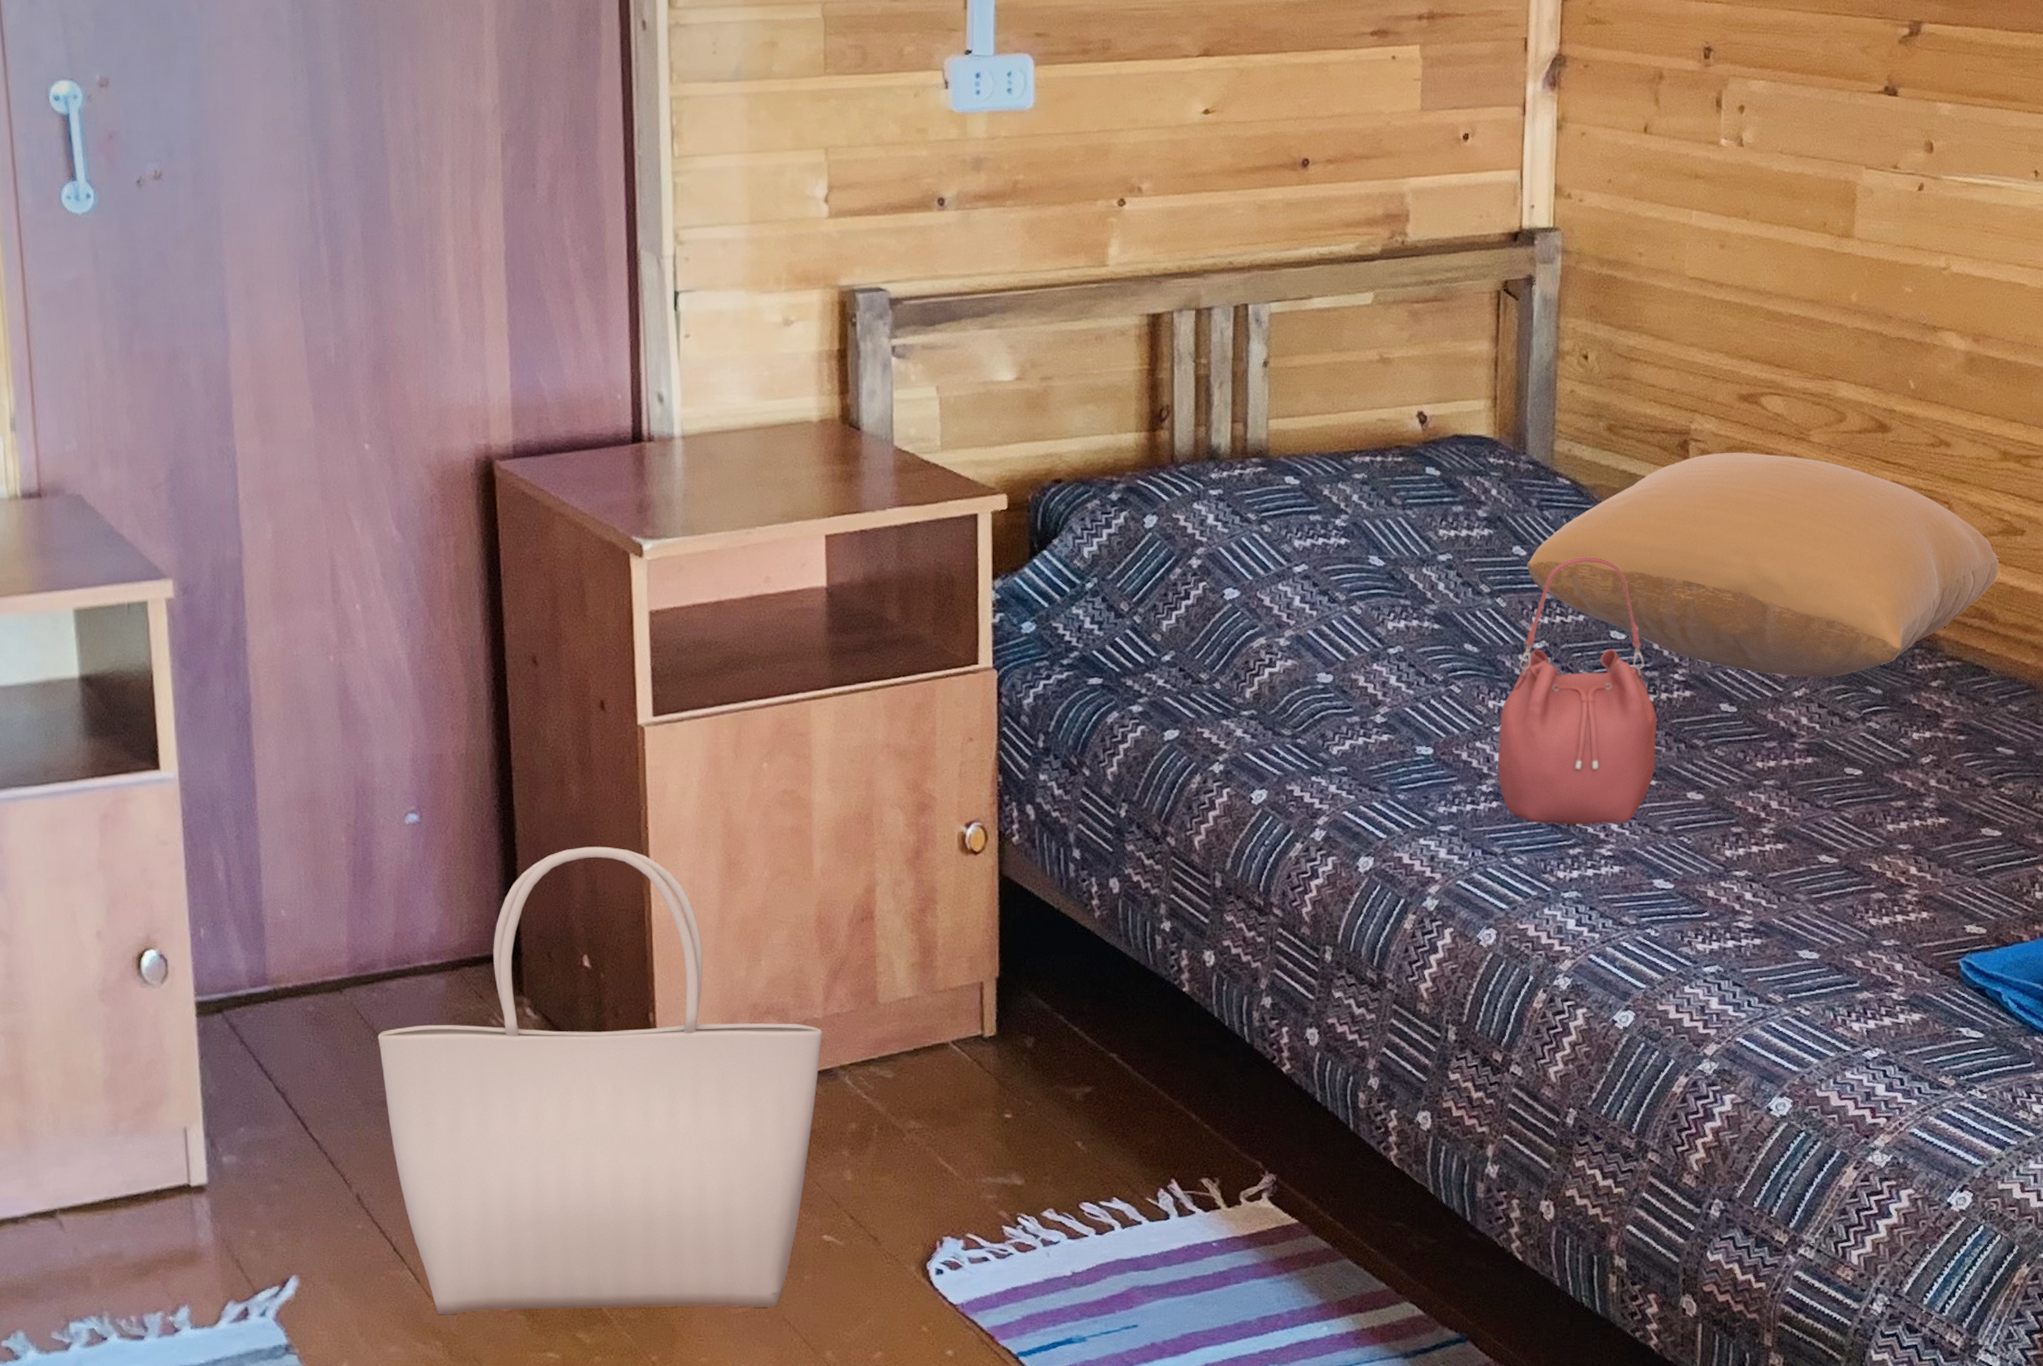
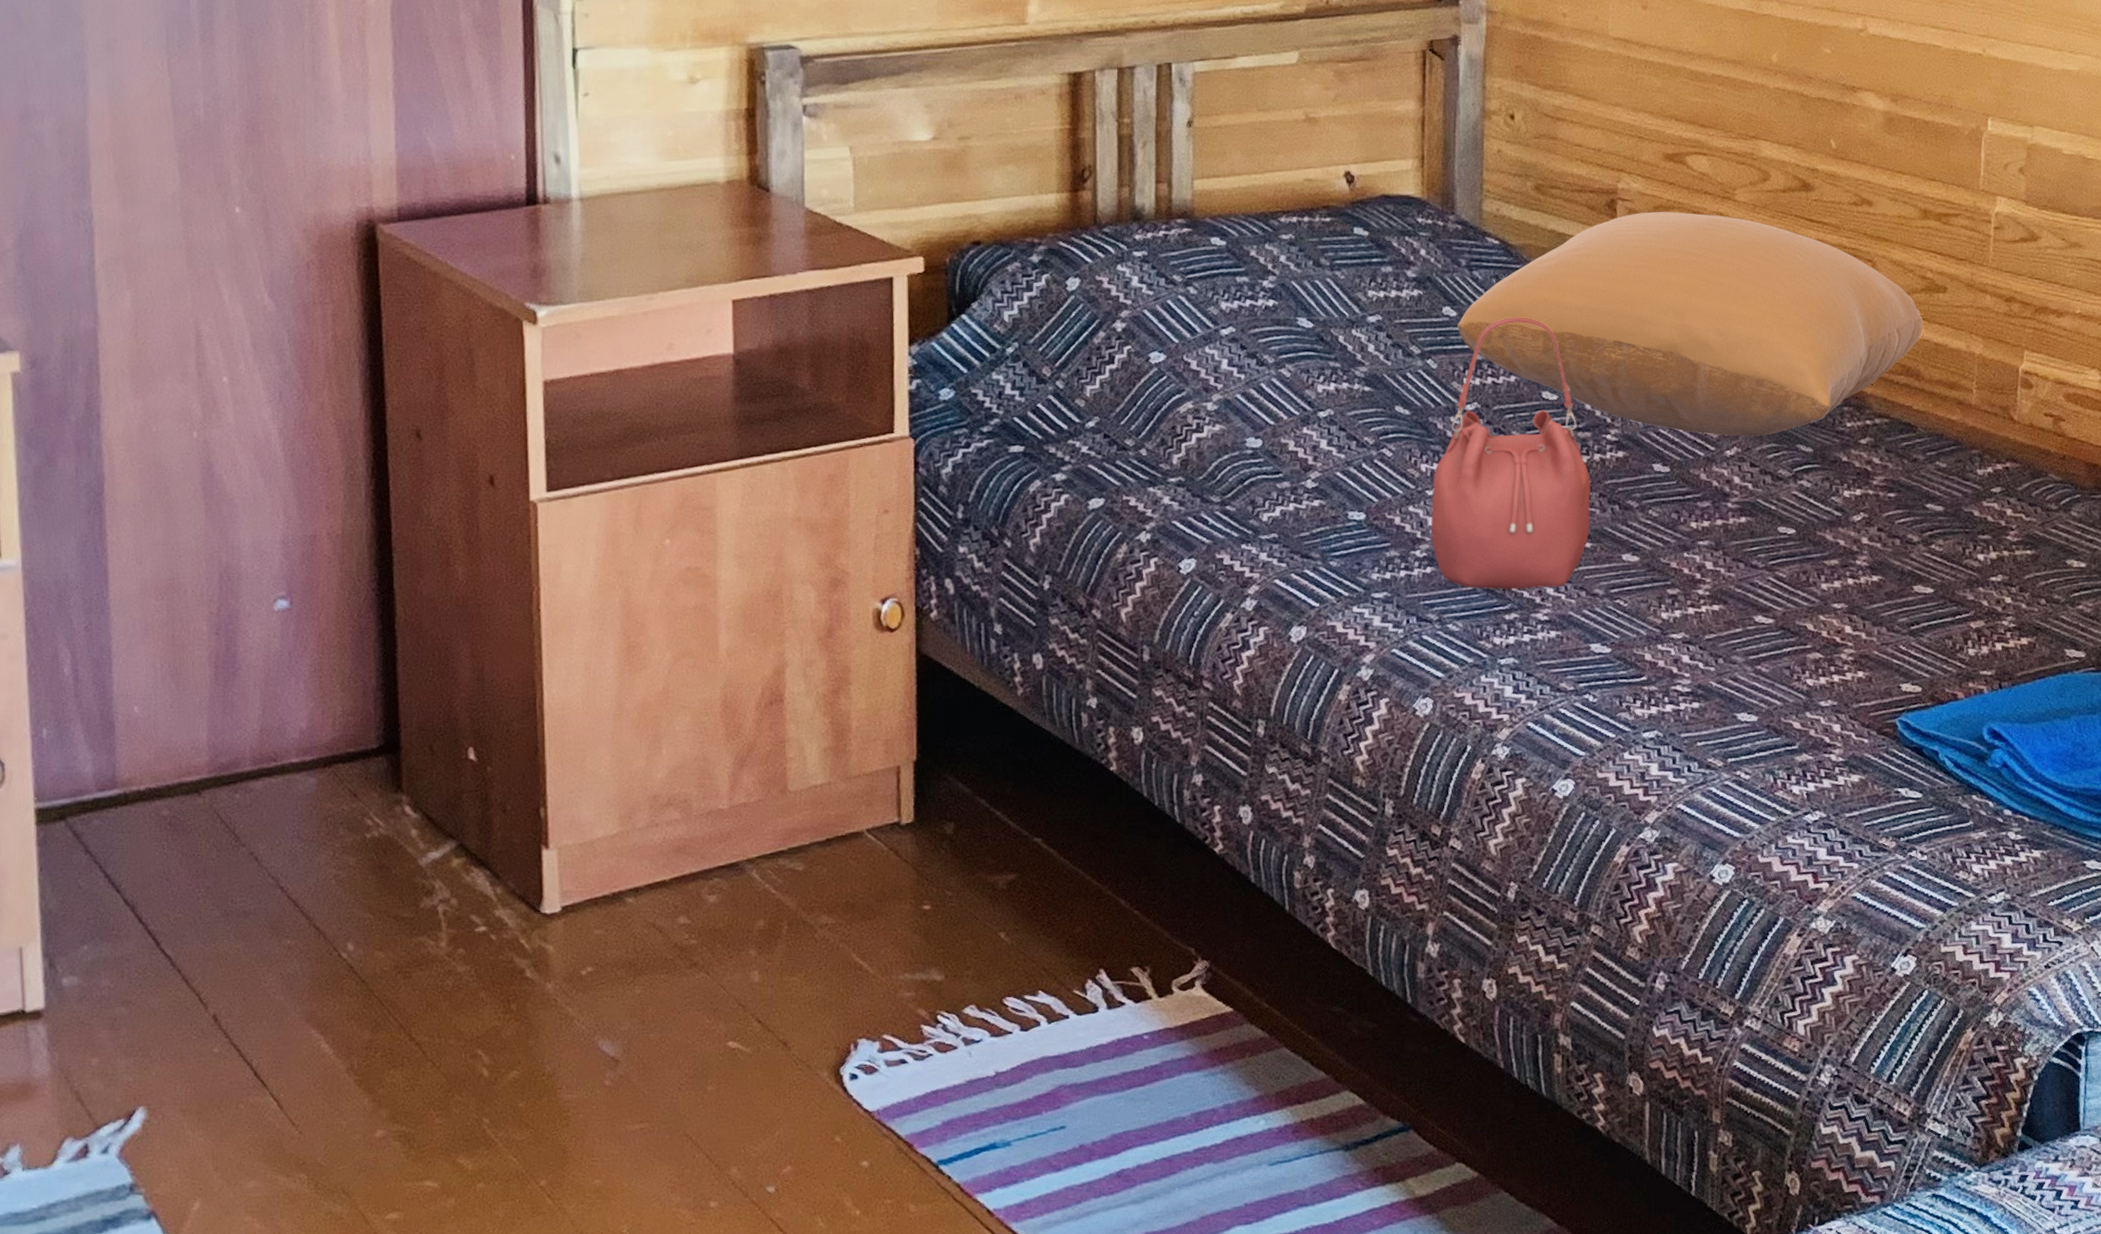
tote bag: present [378,846,823,1315] -> none [240,630,729,1145]

